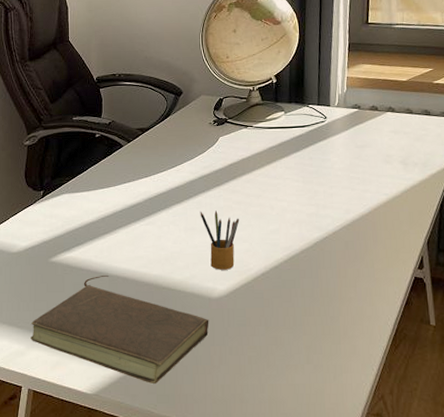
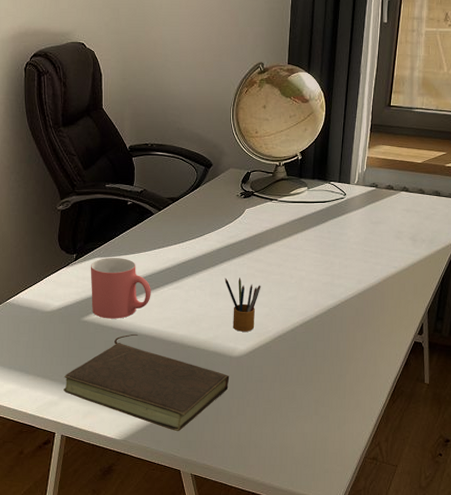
mug: none [58,192,122,259] -> present [90,257,151,319]

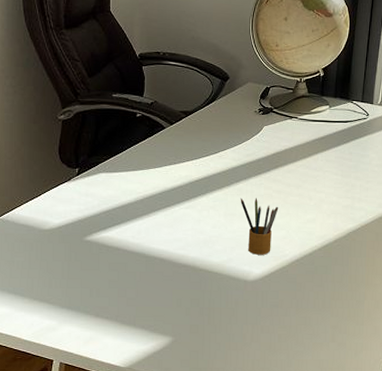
book: present [63,333,230,431] -> none [63,255,244,358]
mug: present [90,257,151,319] -> none [94,173,161,239]

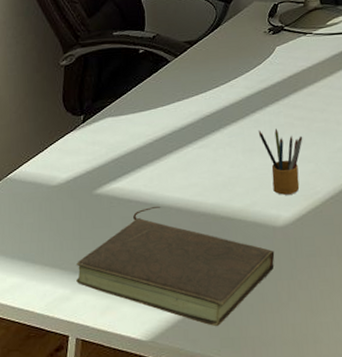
book: none [63,255,244,358] -> present [76,205,275,326]

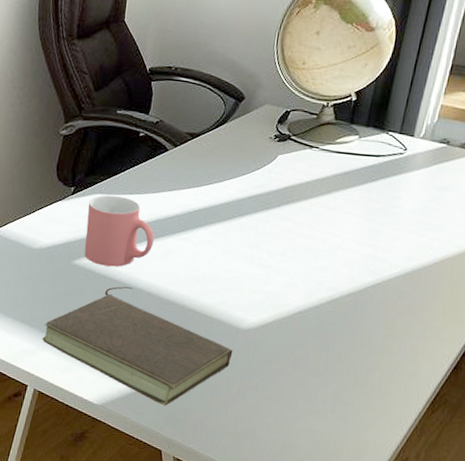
mug: none [100,115,173,190] -> present [84,195,155,267]
pencil box: present [258,128,303,195] -> none [241,234,285,302]

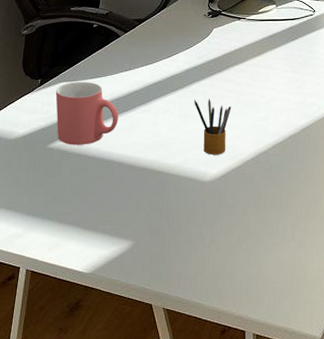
book: present [42,286,233,406] -> none [28,160,201,262]
pencil box: none [241,234,285,302] -> present [194,99,232,155]

